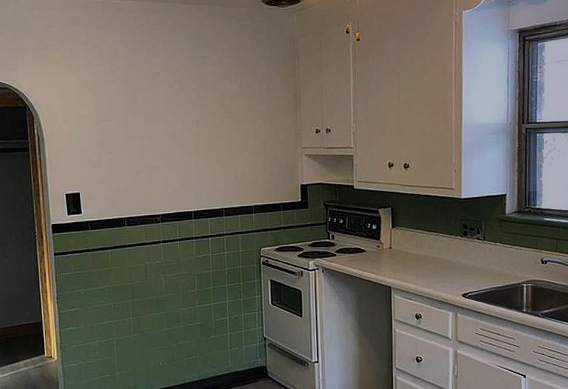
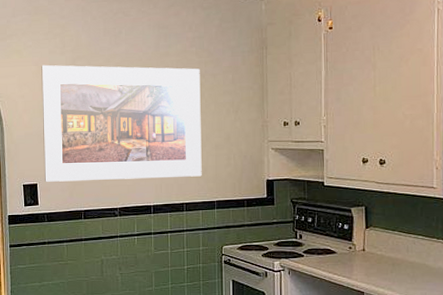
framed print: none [80,75,240,191] -> present [41,65,202,182]

